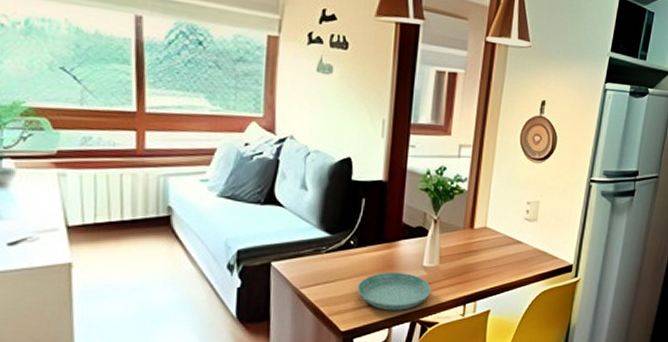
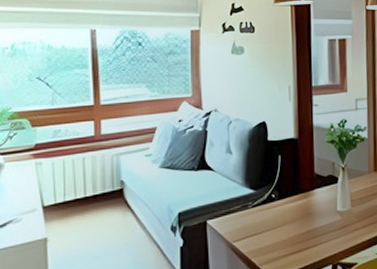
saucer: present [357,272,432,311] -> none [282,218,348,256]

